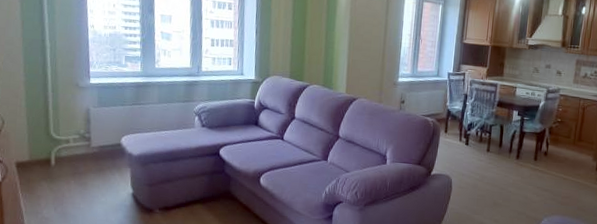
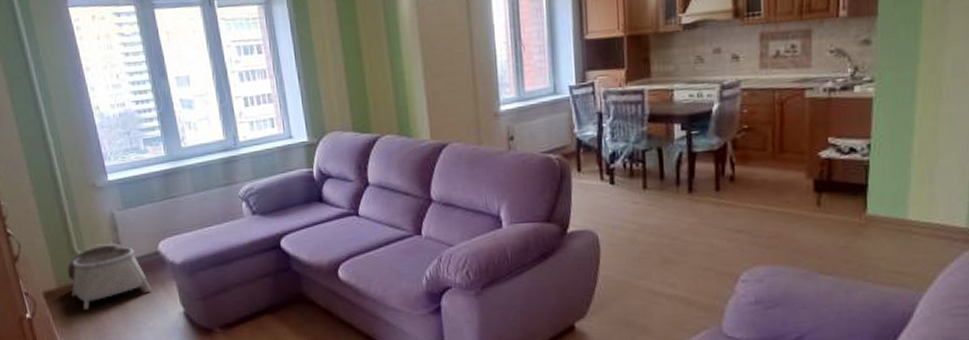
basket: none [40,131,110,181] -> present [66,243,152,310]

